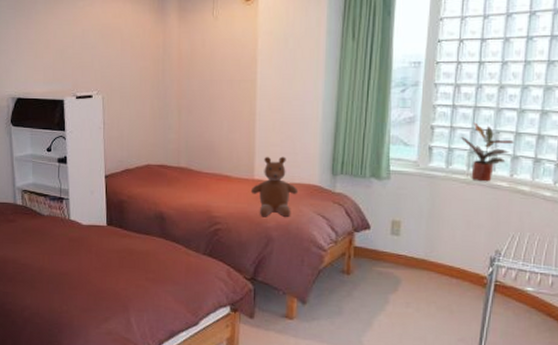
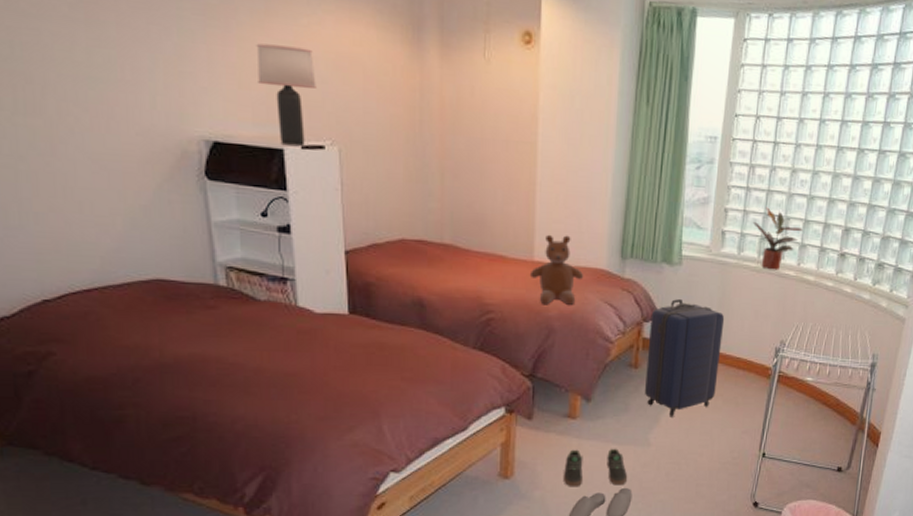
table lamp: none [47,24,88,98] -> present [256,43,316,147]
suitcase: none [357,211,435,322] -> present [645,299,725,417]

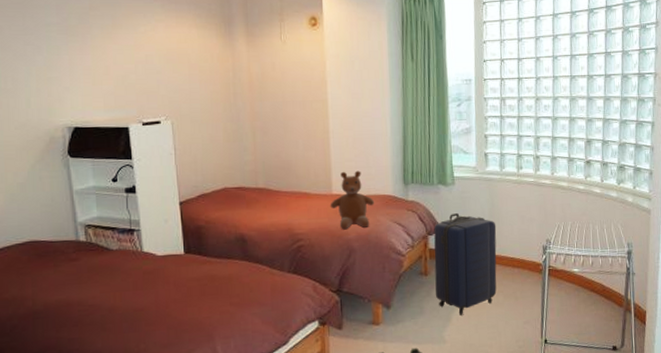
table lamp: present [256,43,316,147] -> none [106,49,153,125]
potted plant: present [752,207,803,270] -> none [509,130,551,181]

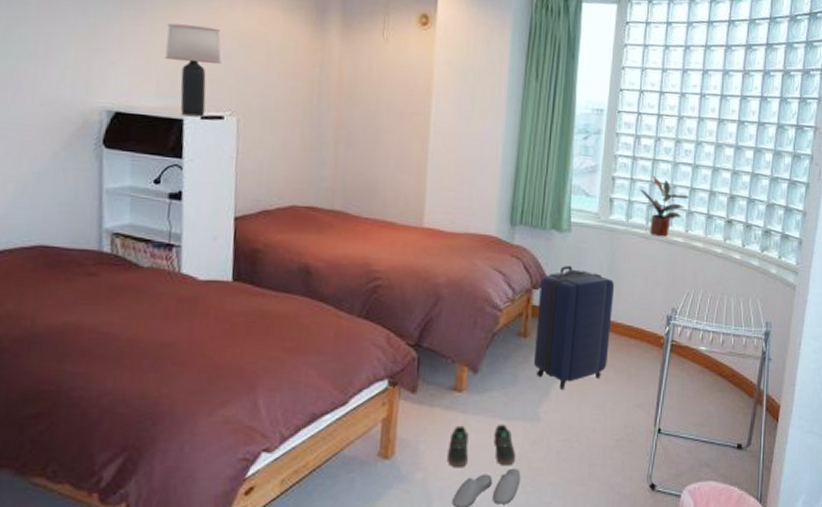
table lamp: none [106,49,153,125] -> present [165,23,221,117]
teddy bear: present [330,170,375,230] -> none [418,201,473,273]
potted plant: none [509,130,551,181] -> present [639,175,689,237]

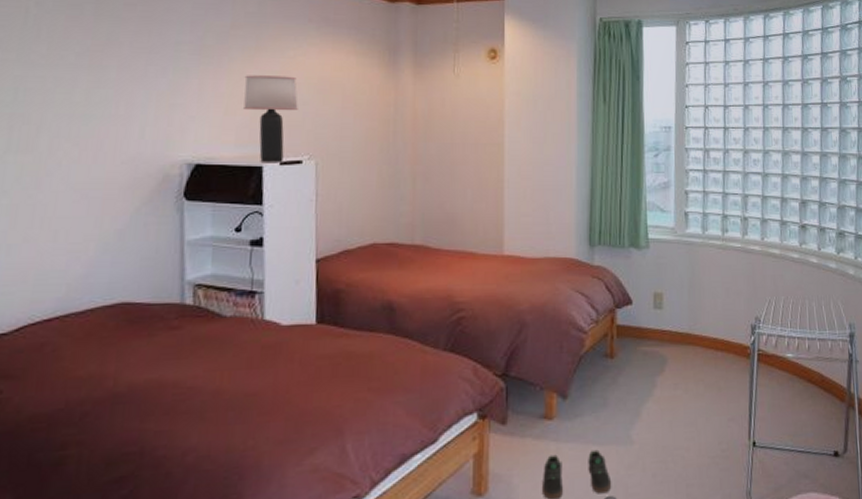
suitcase: present [534,266,615,390] -> none [622,283,697,409]
potted plant: present [639,175,689,237] -> none [713,187,761,247]

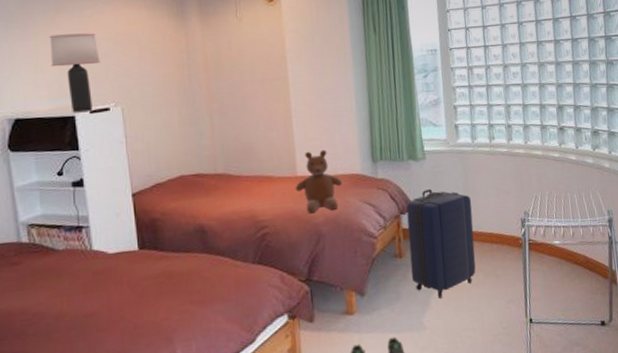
teddy bear: none [499,227,554,299] -> present [295,149,343,214]
suitcase: none [622,283,697,409] -> present [406,189,476,299]

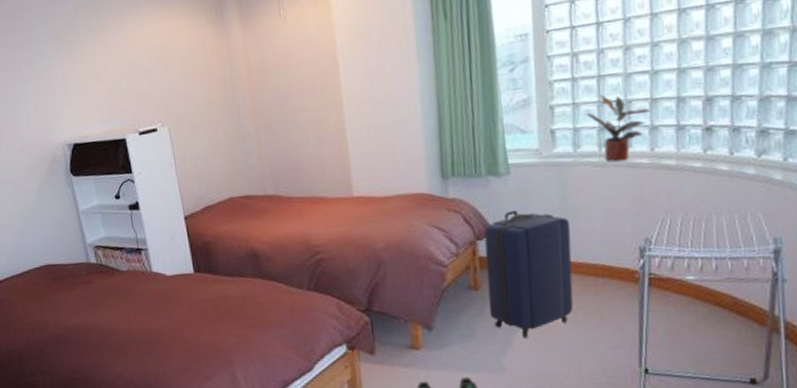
table lamp: present [49,33,100,113] -> none [95,49,145,136]
teddy bear: present [295,149,343,214] -> none [351,165,406,239]
potted plant: none [479,99,523,152] -> present [585,94,650,163]

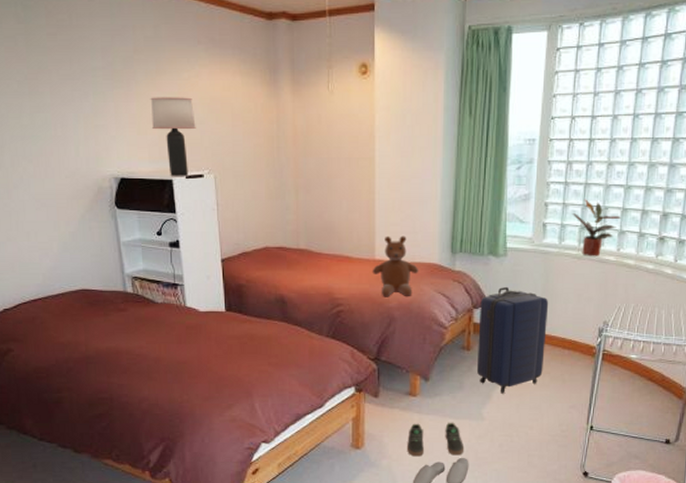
table lamp: none [95,49,145,136] -> present [150,97,196,177]
teddy bear: none [351,165,406,239] -> present [372,235,419,297]

